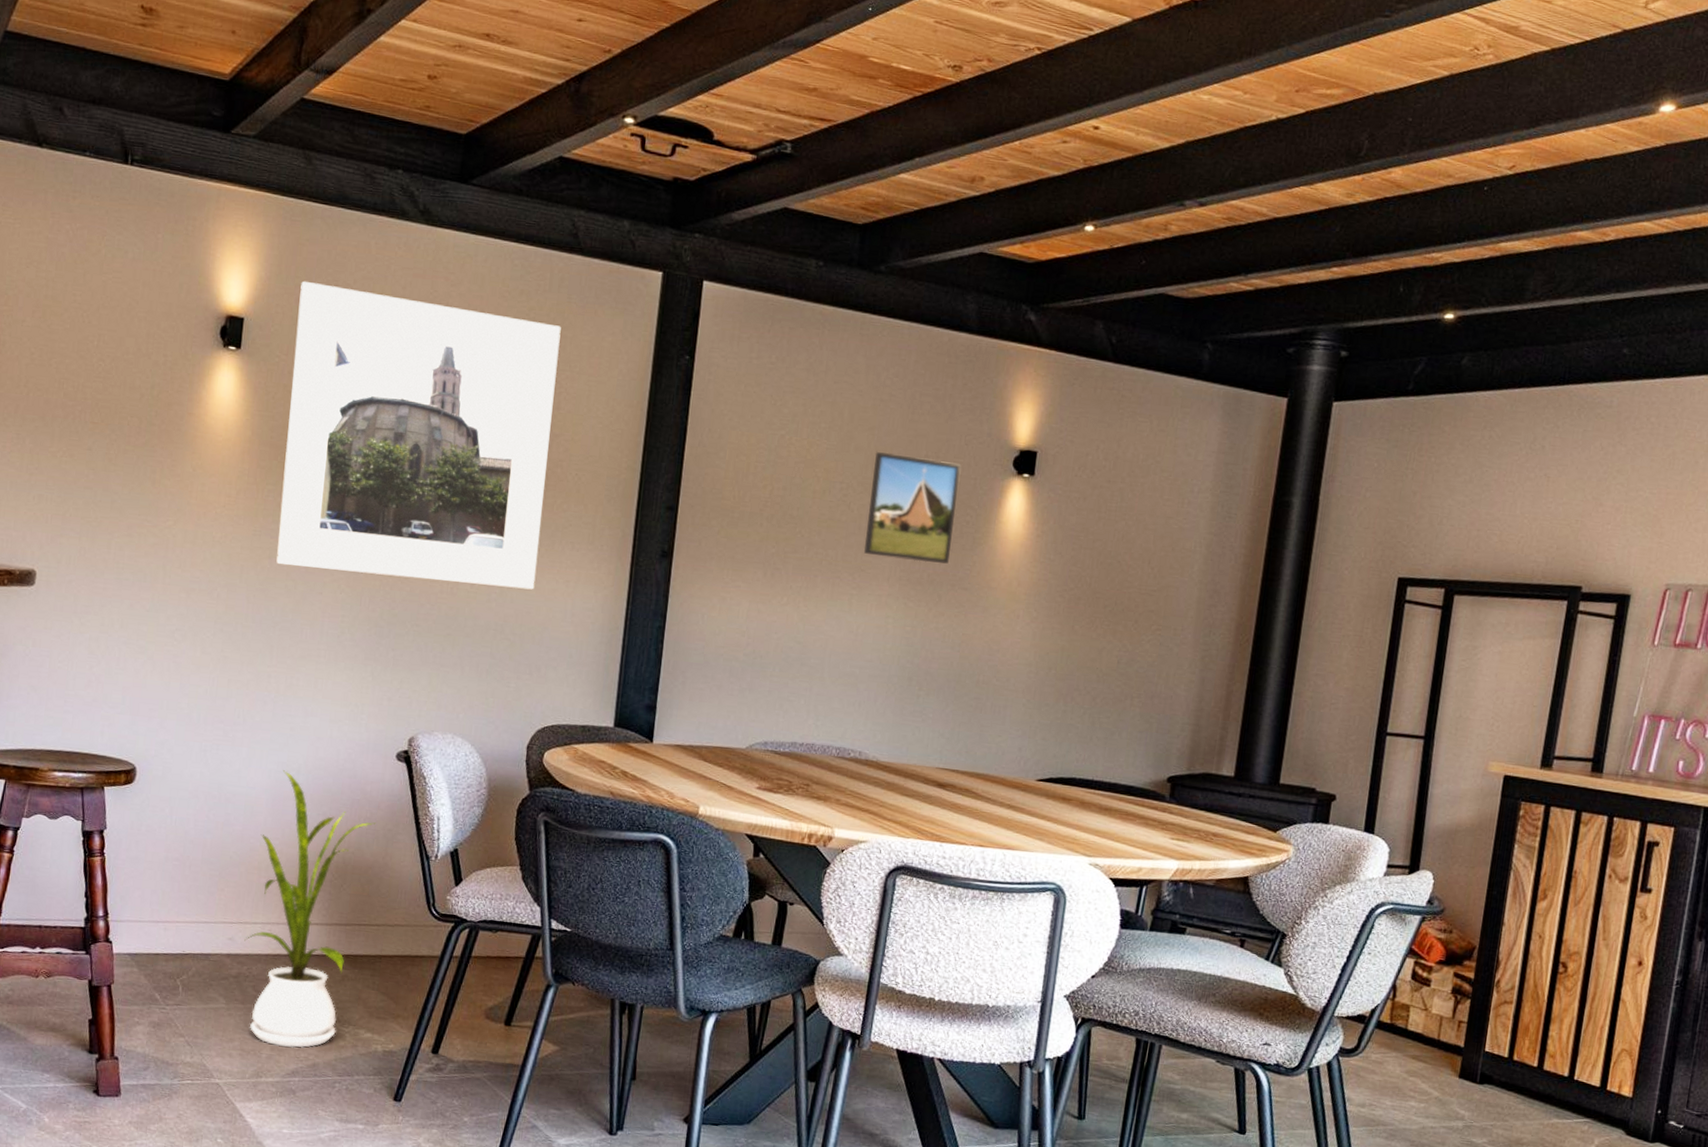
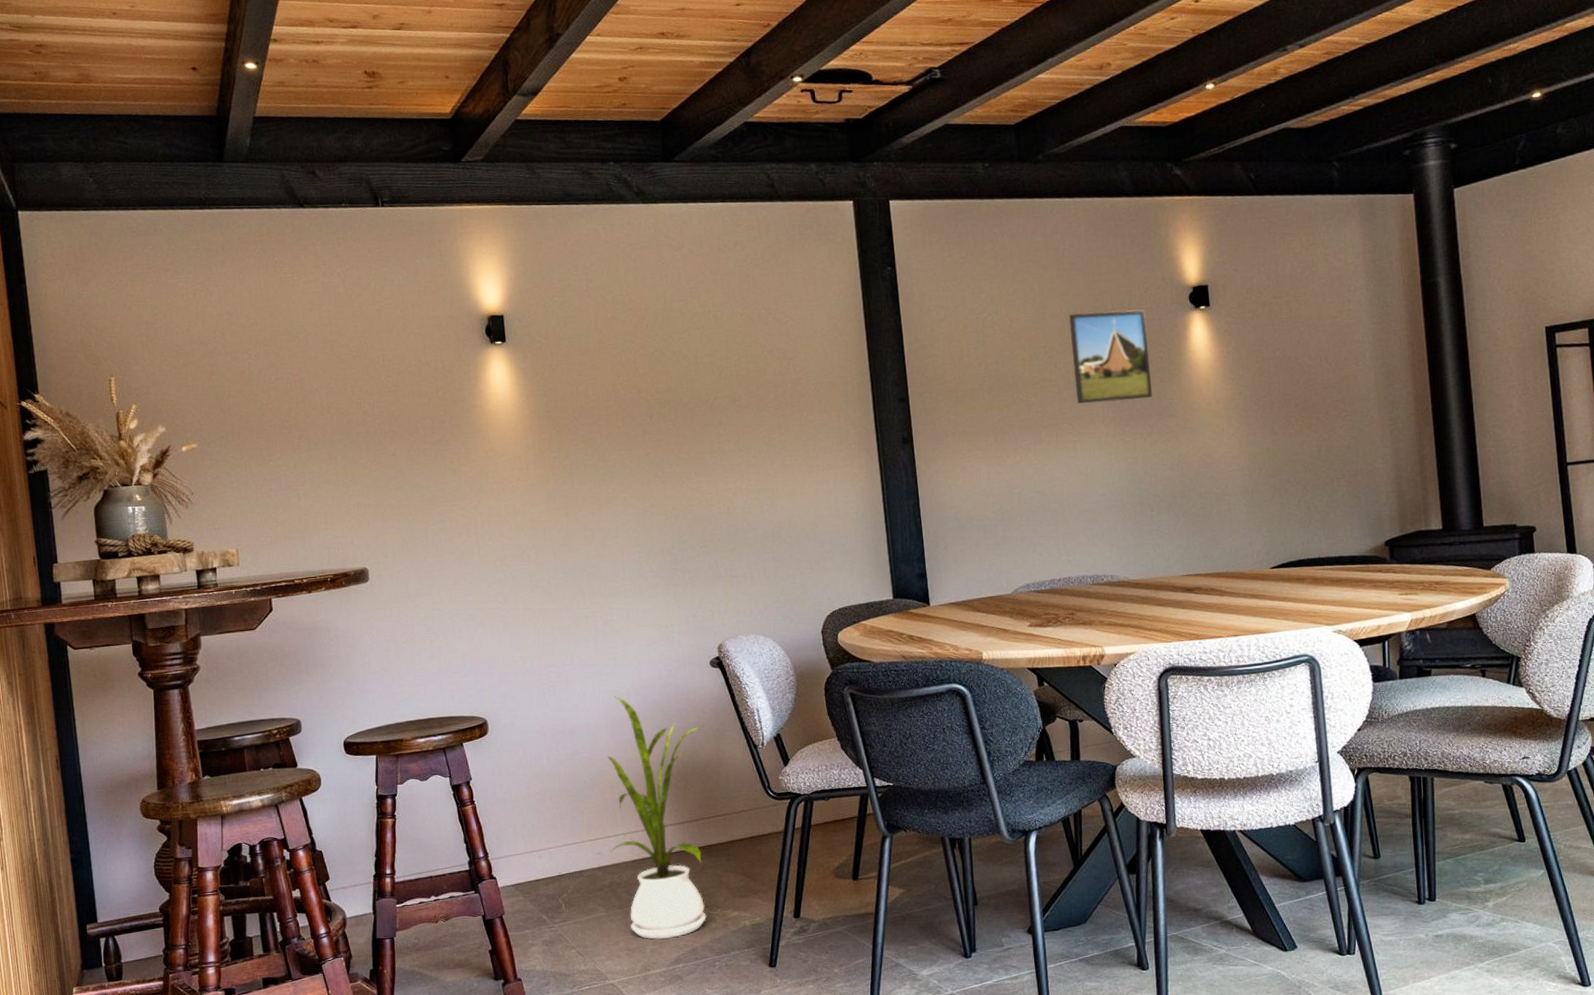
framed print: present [276,281,561,590] -> none [546,265,800,519]

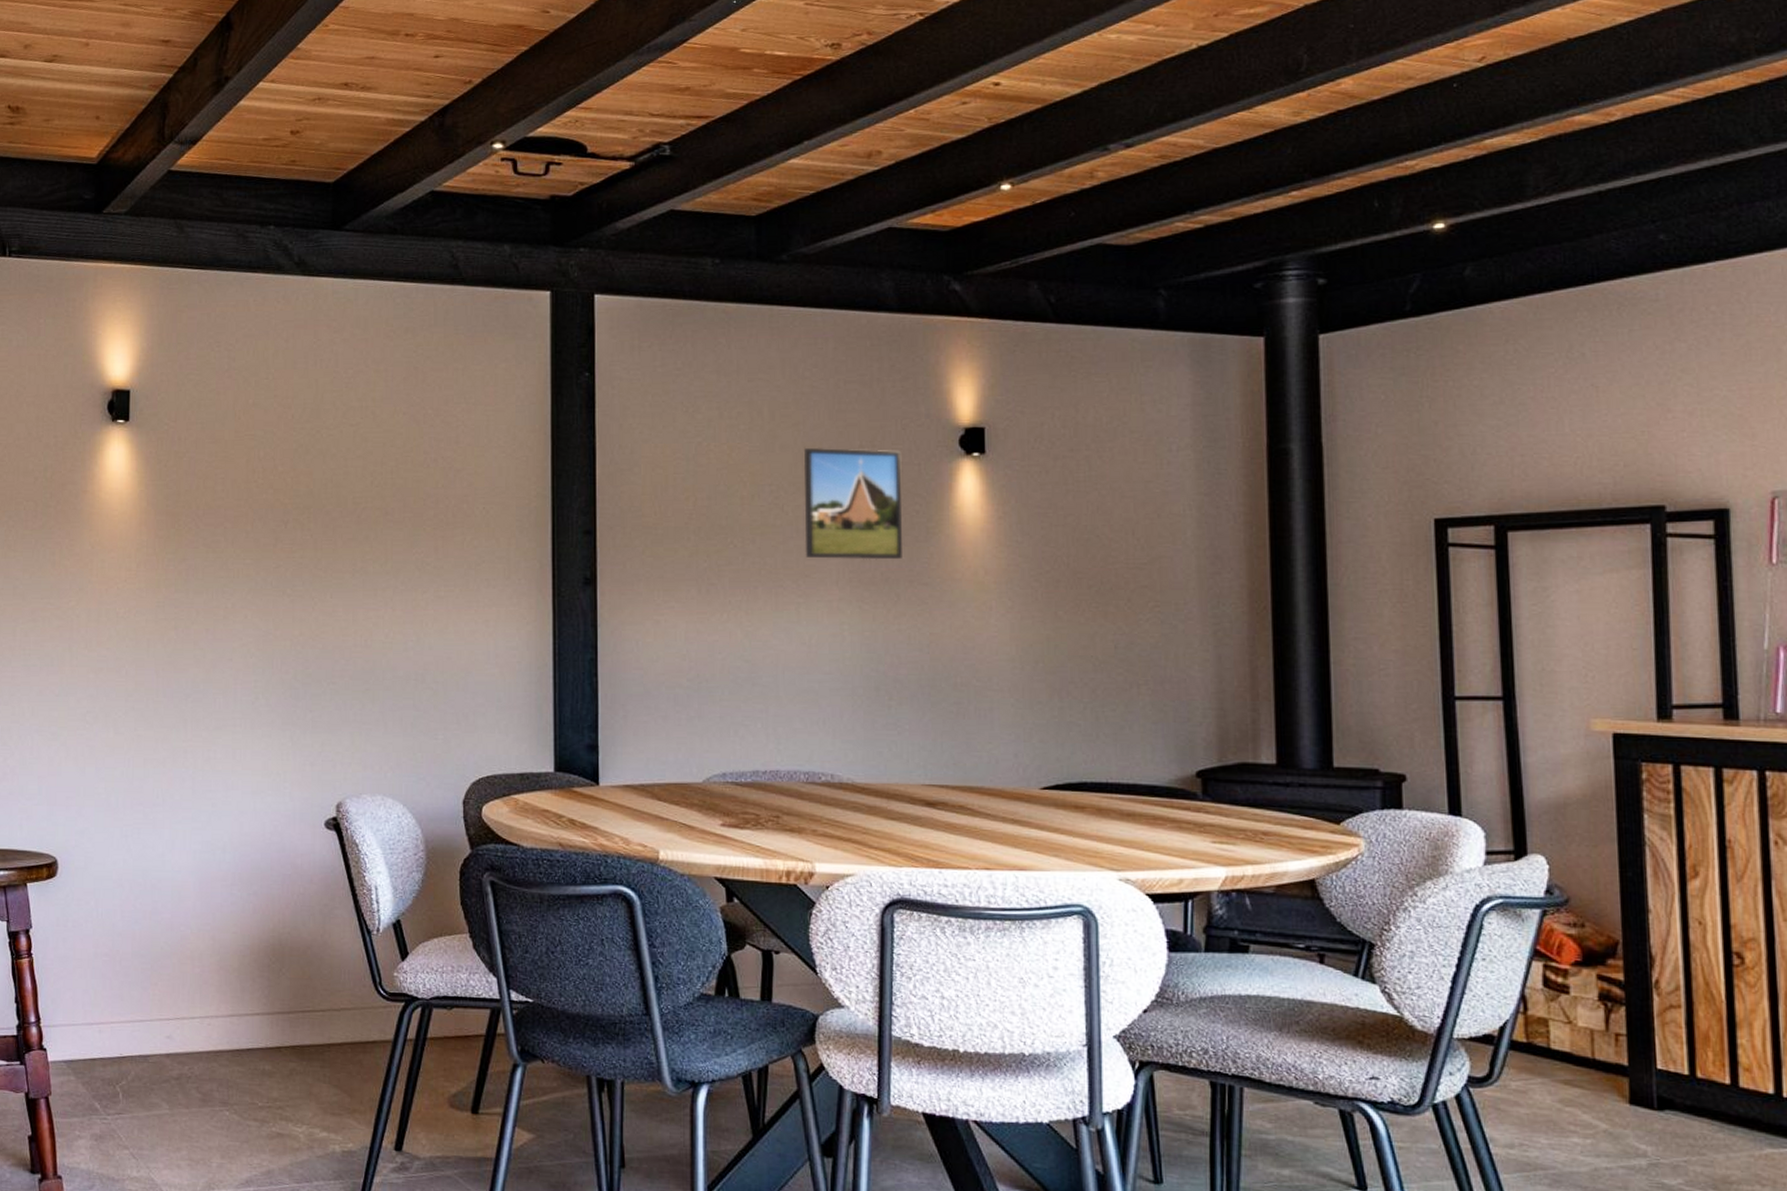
house plant: present [606,696,707,940] -> none [183,850,311,1154]

